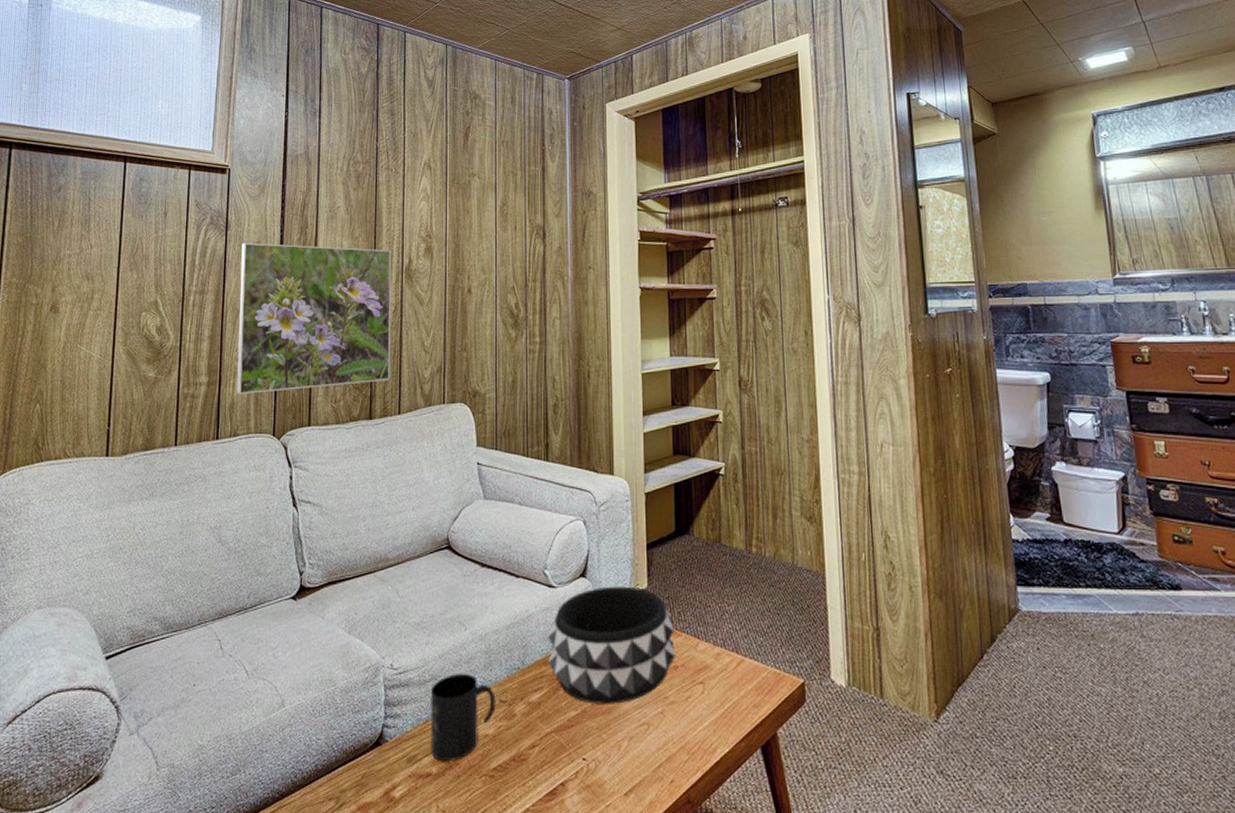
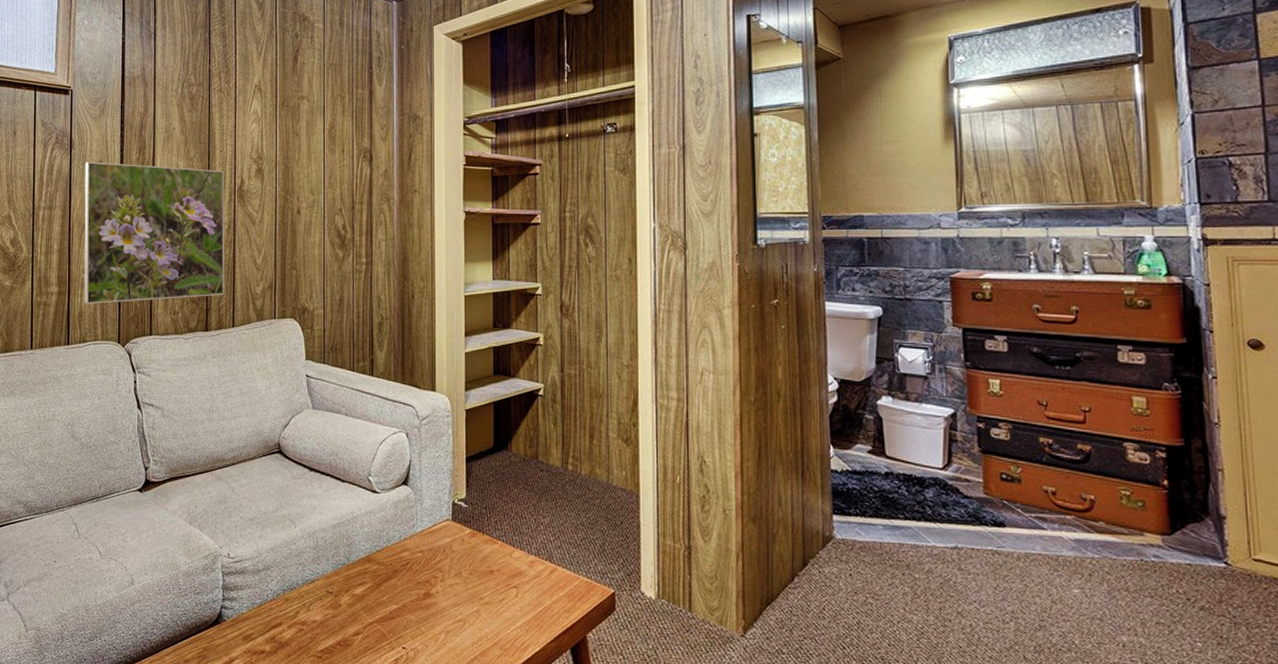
mug: present [430,673,496,761] -> none [263,565,323,642]
decorative bowl: present [547,586,675,704] -> none [370,494,491,601]

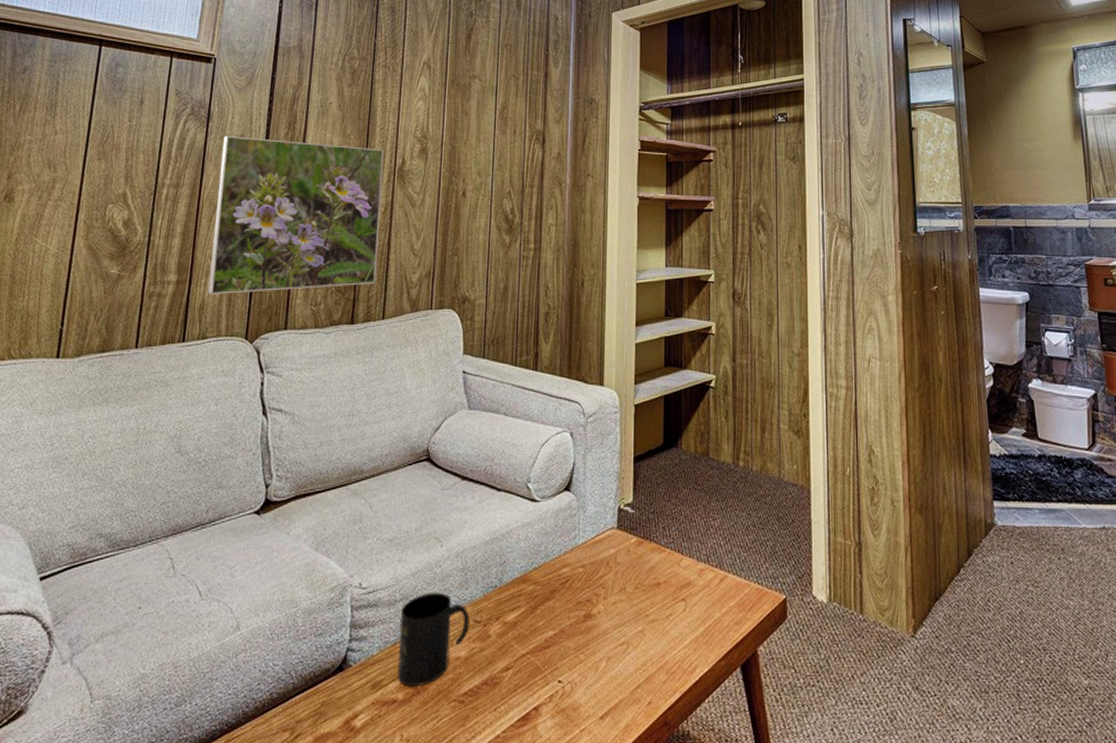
mug: none [263,565,323,642] -> present [397,592,470,686]

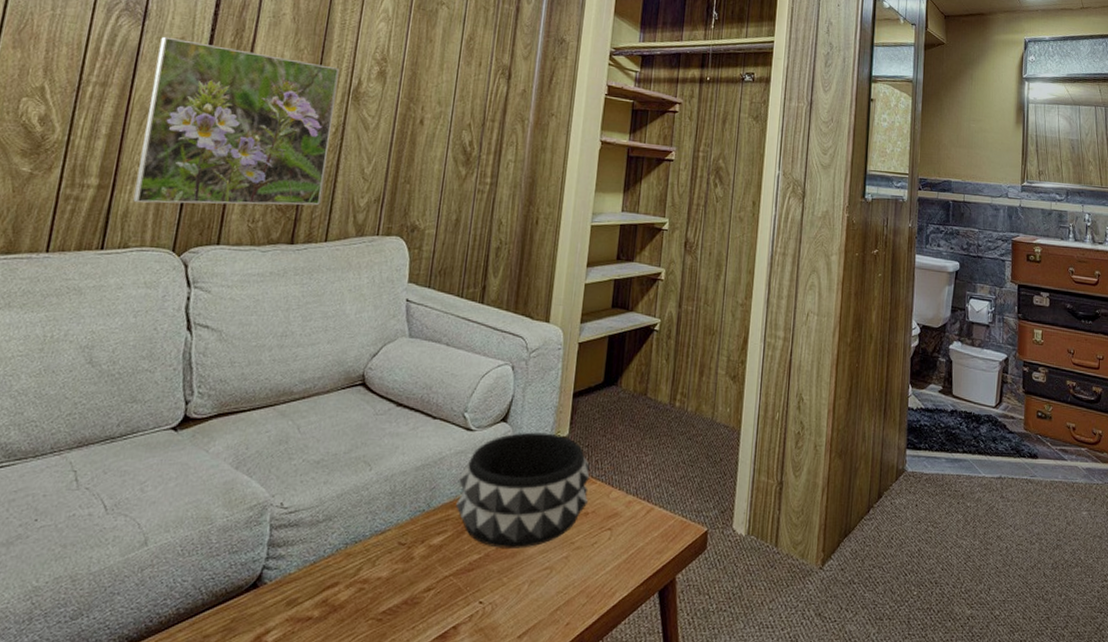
mug: present [397,592,470,686] -> none [314,514,395,604]
decorative bowl: none [527,500,658,623] -> present [456,432,590,548]

